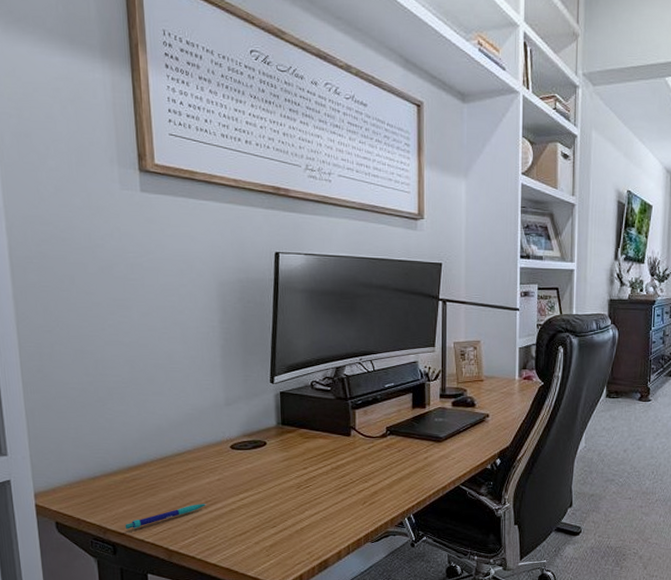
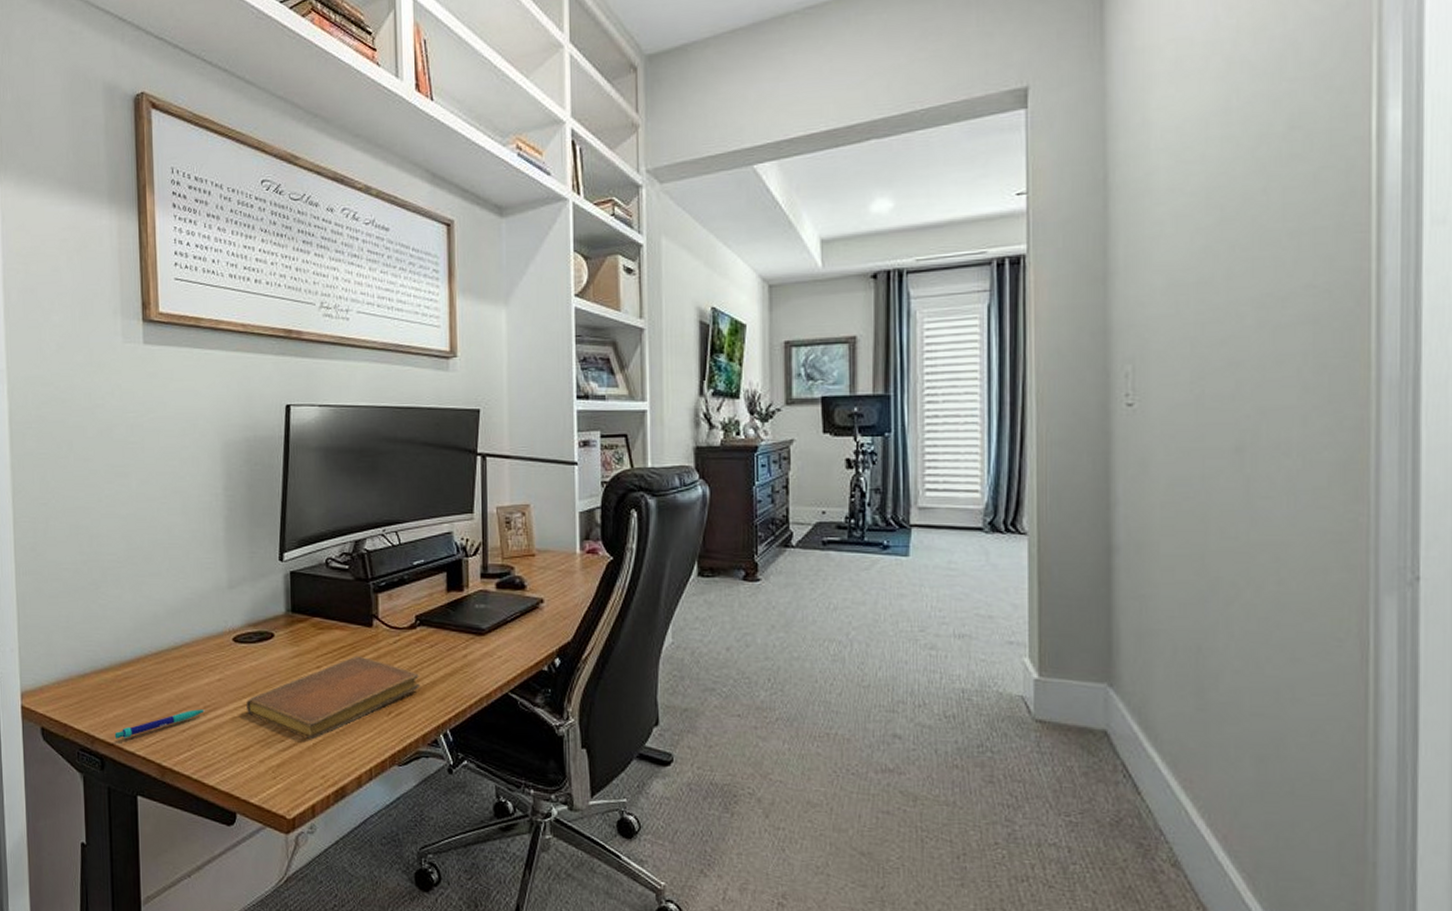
notebook: none [243,459,389,525] -> present [247,655,419,740]

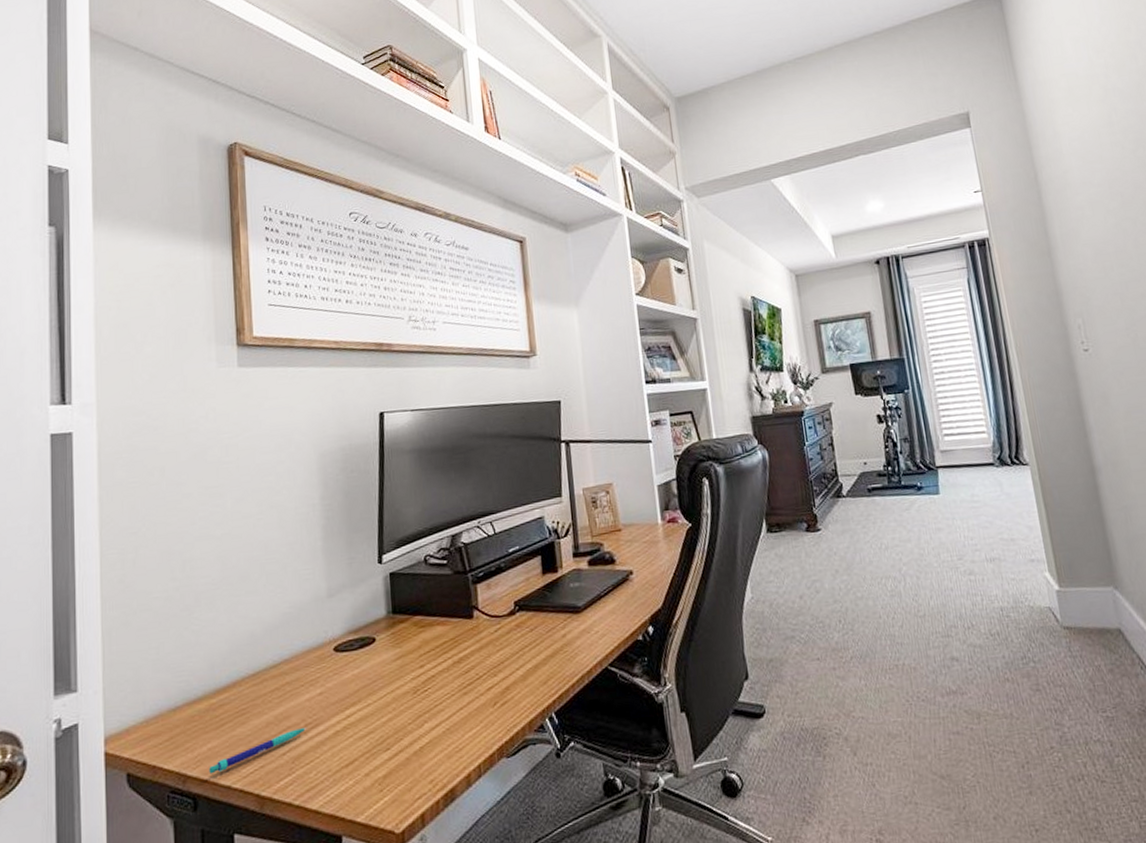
notebook: present [247,655,419,740] -> none [350,649,522,744]

